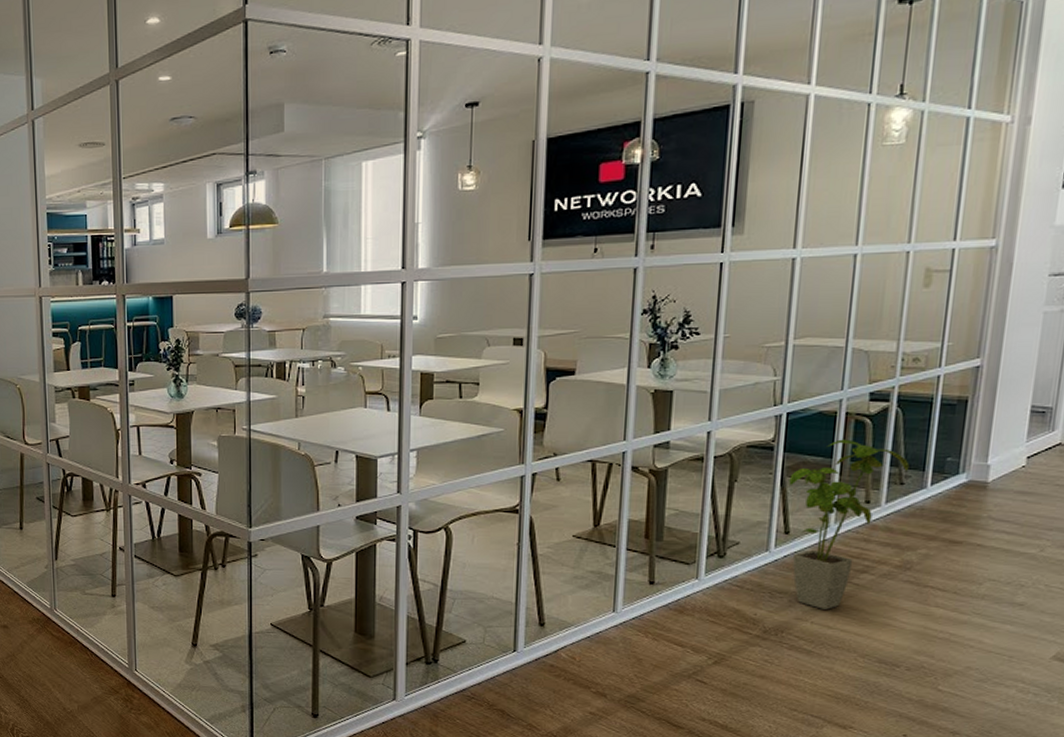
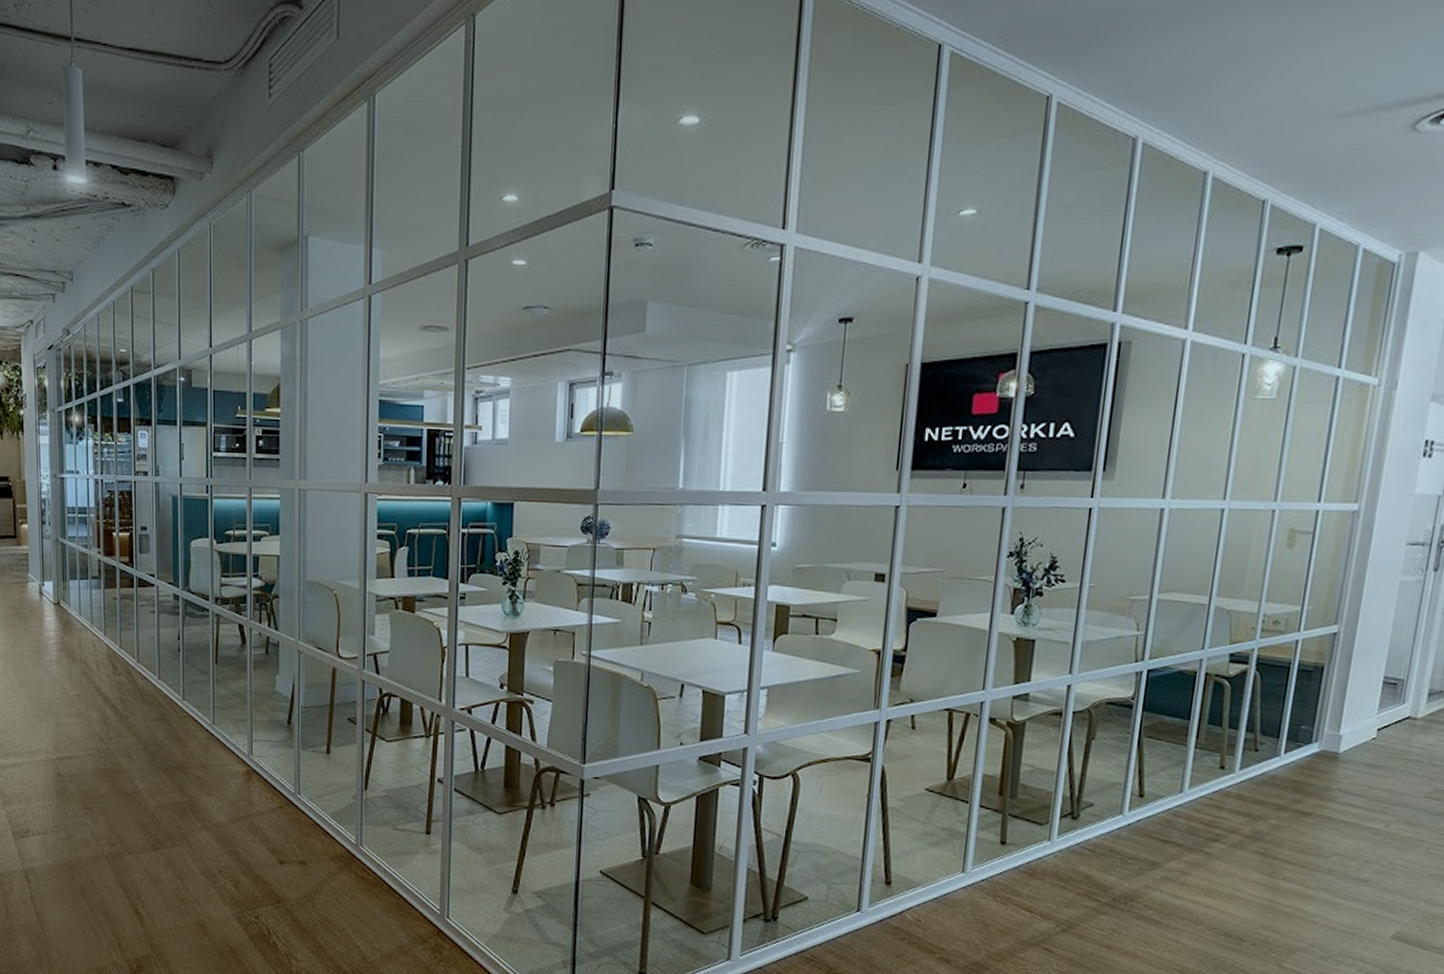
house plant: present [789,439,910,610] -> none [1145,700,1265,879]

